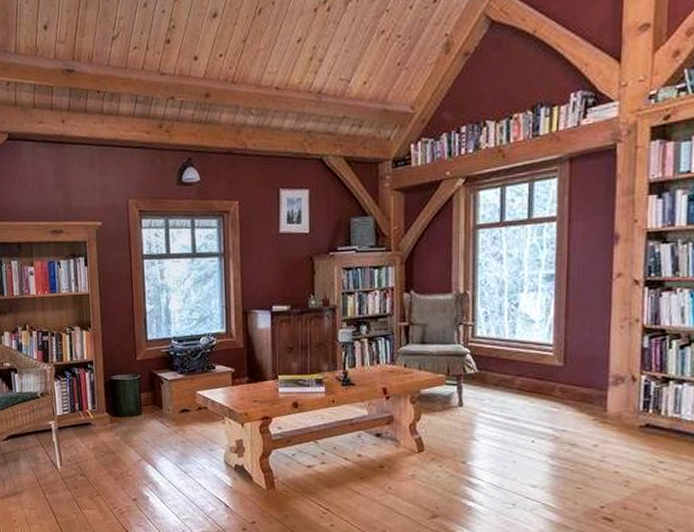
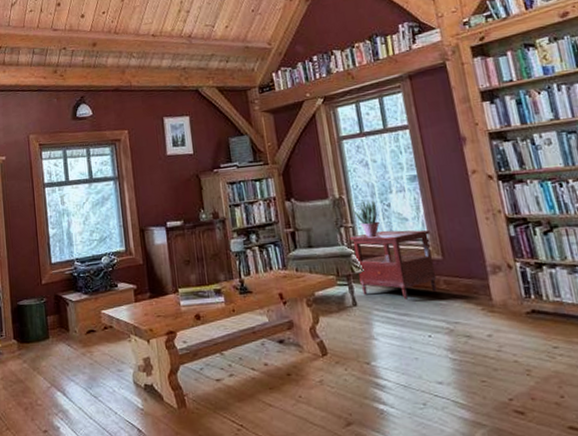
side table: none [467,331,556,404] -> present [349,229,437,300]
potted plant: none [476,297,503,337] -> present [353,199,380,237]

